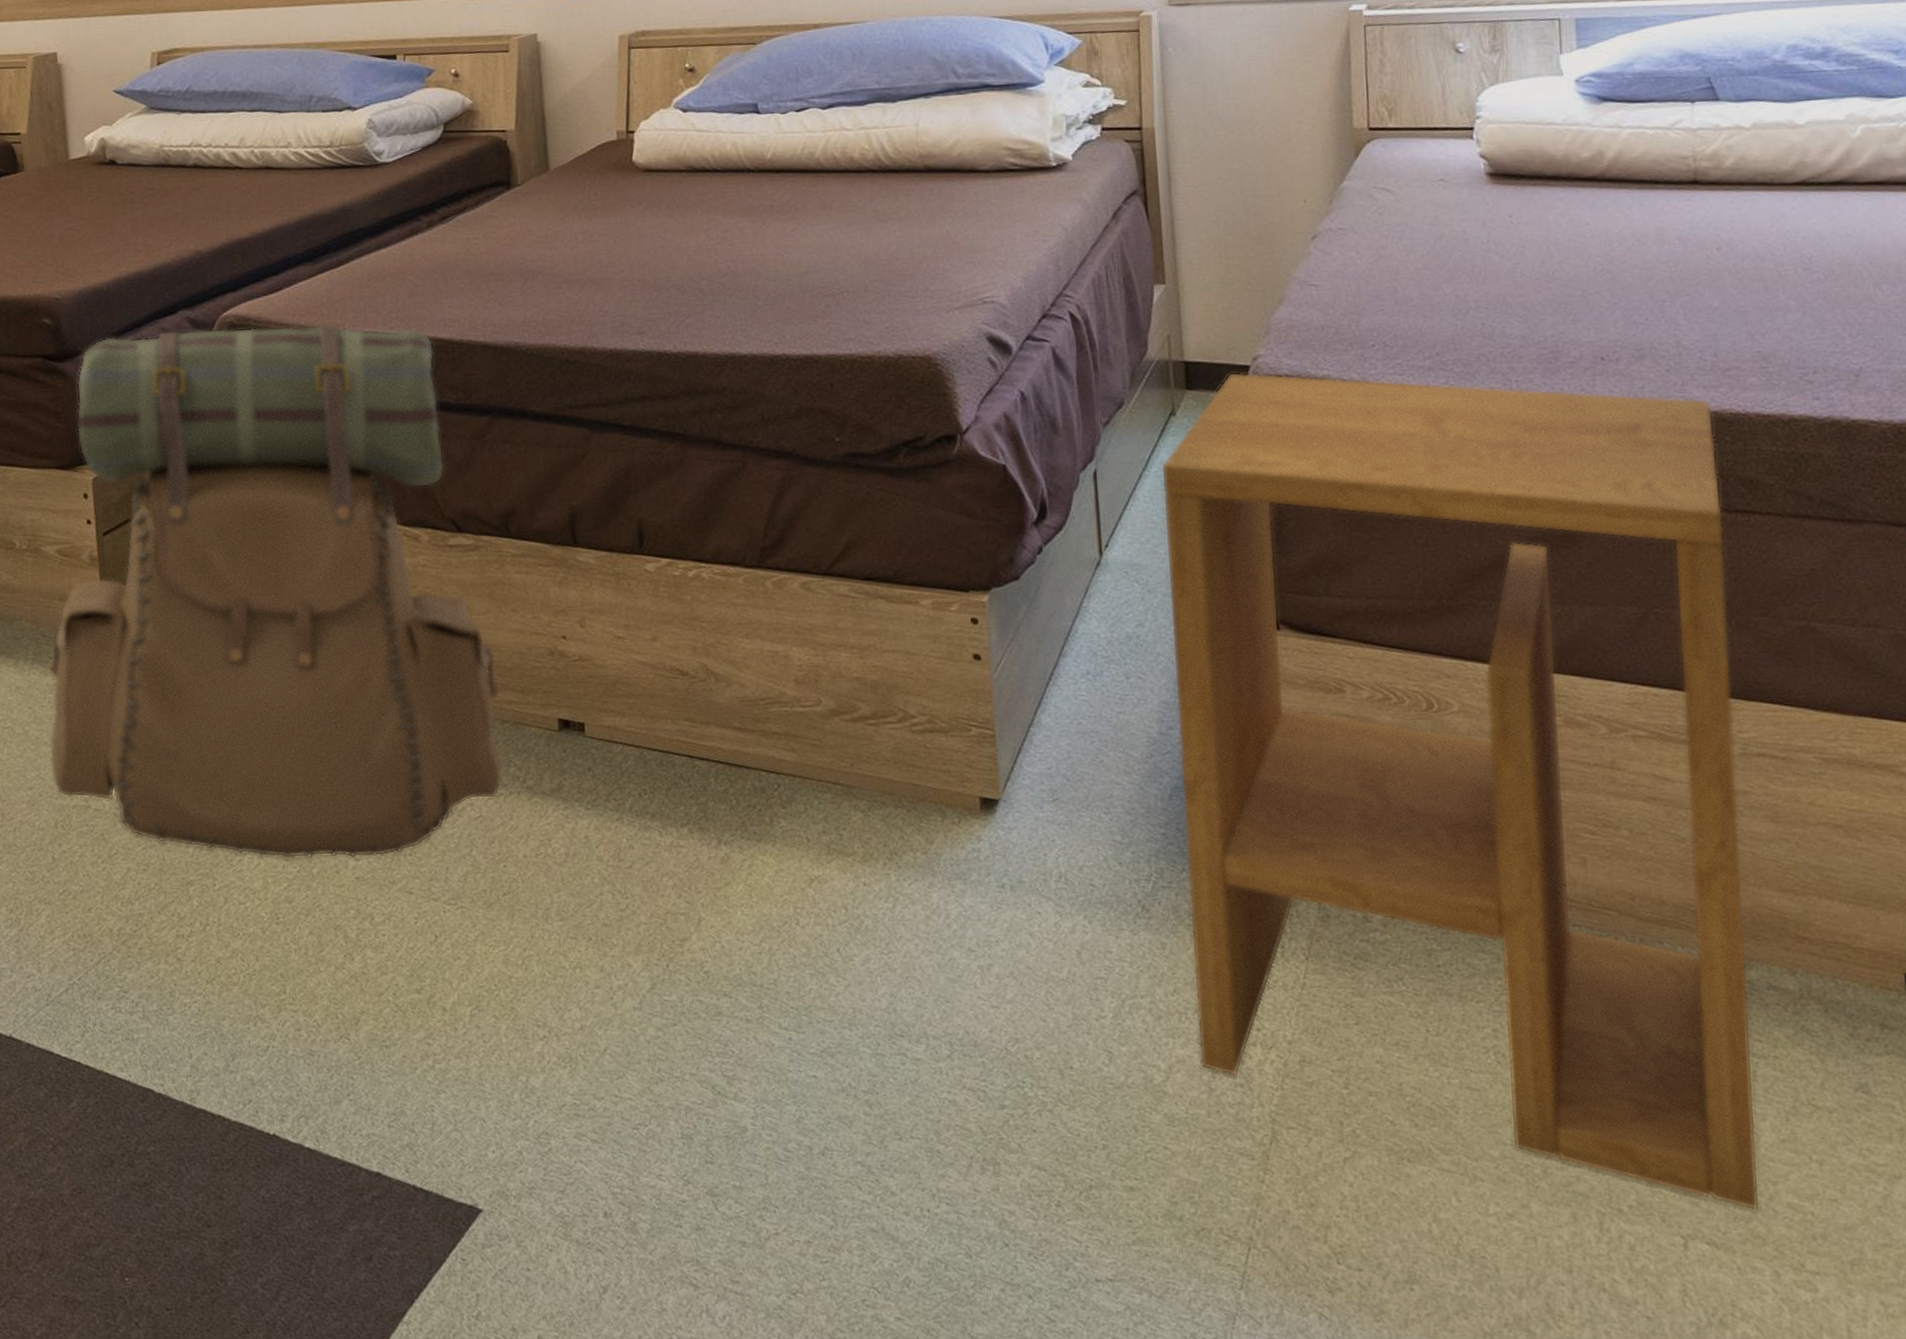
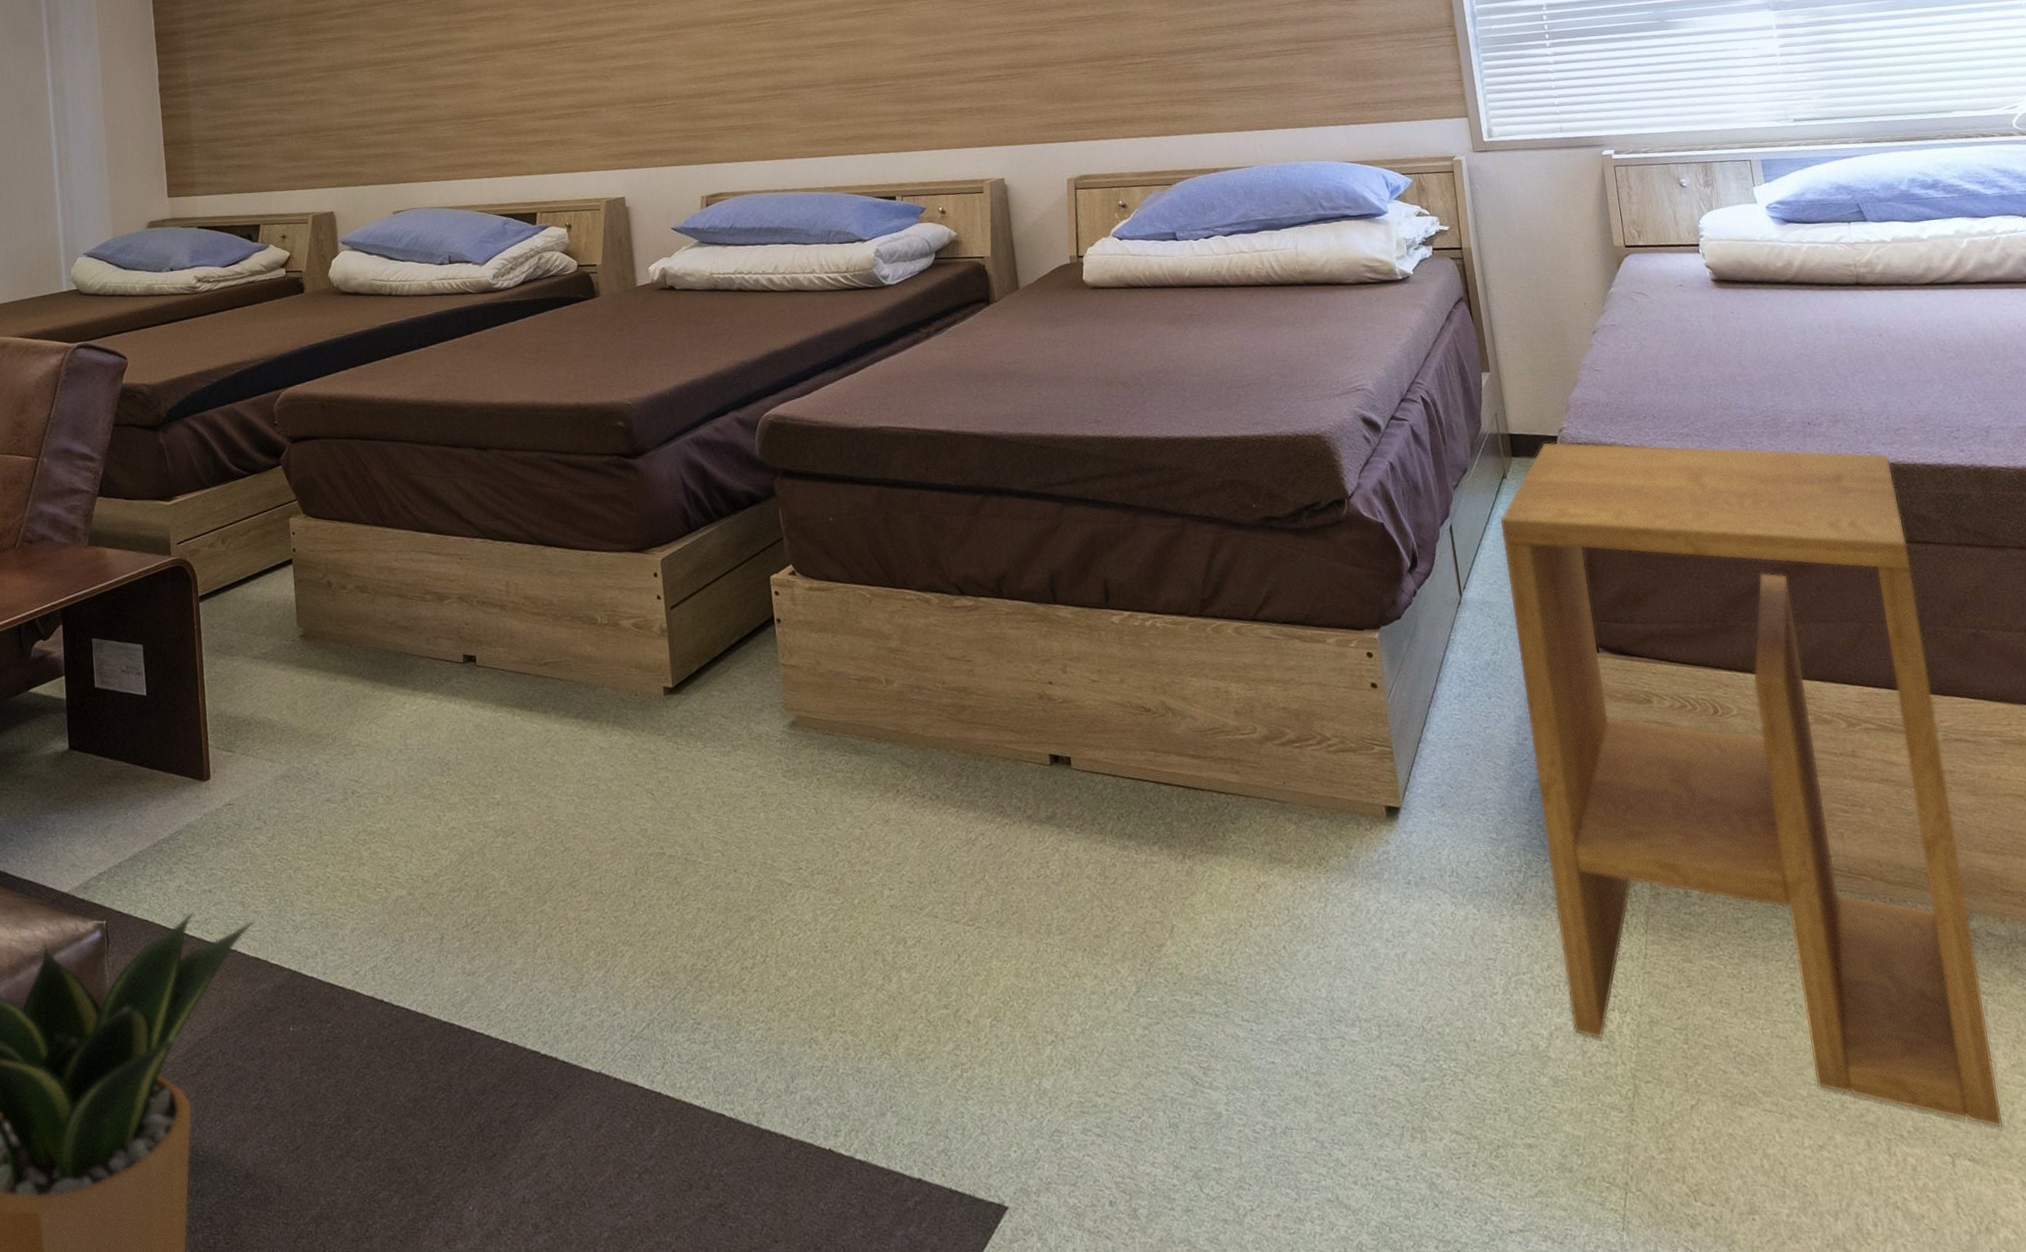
backpack: present [48,323,504,859] -> none [626,420,1008,892]

